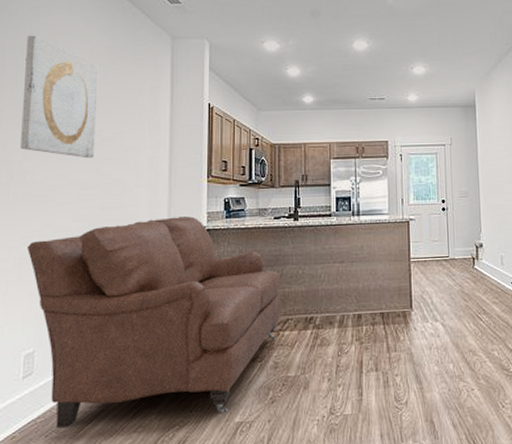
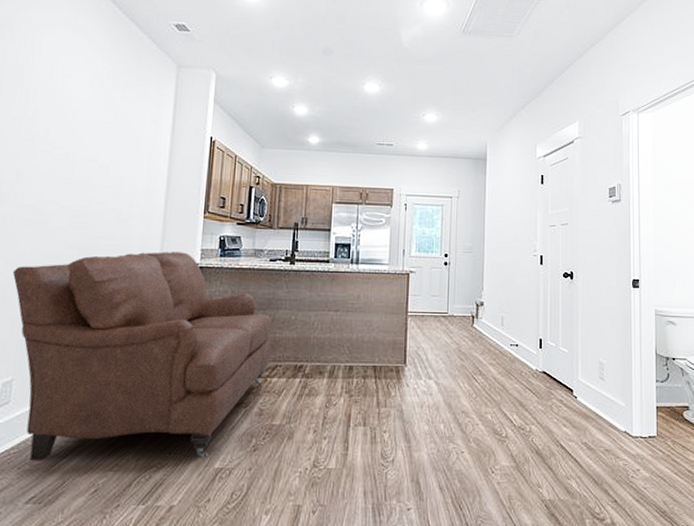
wall art: present [20,35,98,158] -> none [13,53,100,185]

